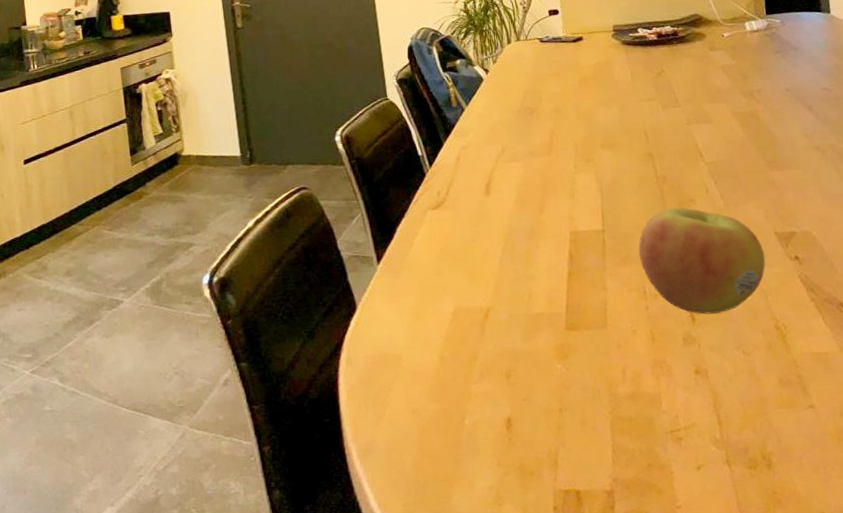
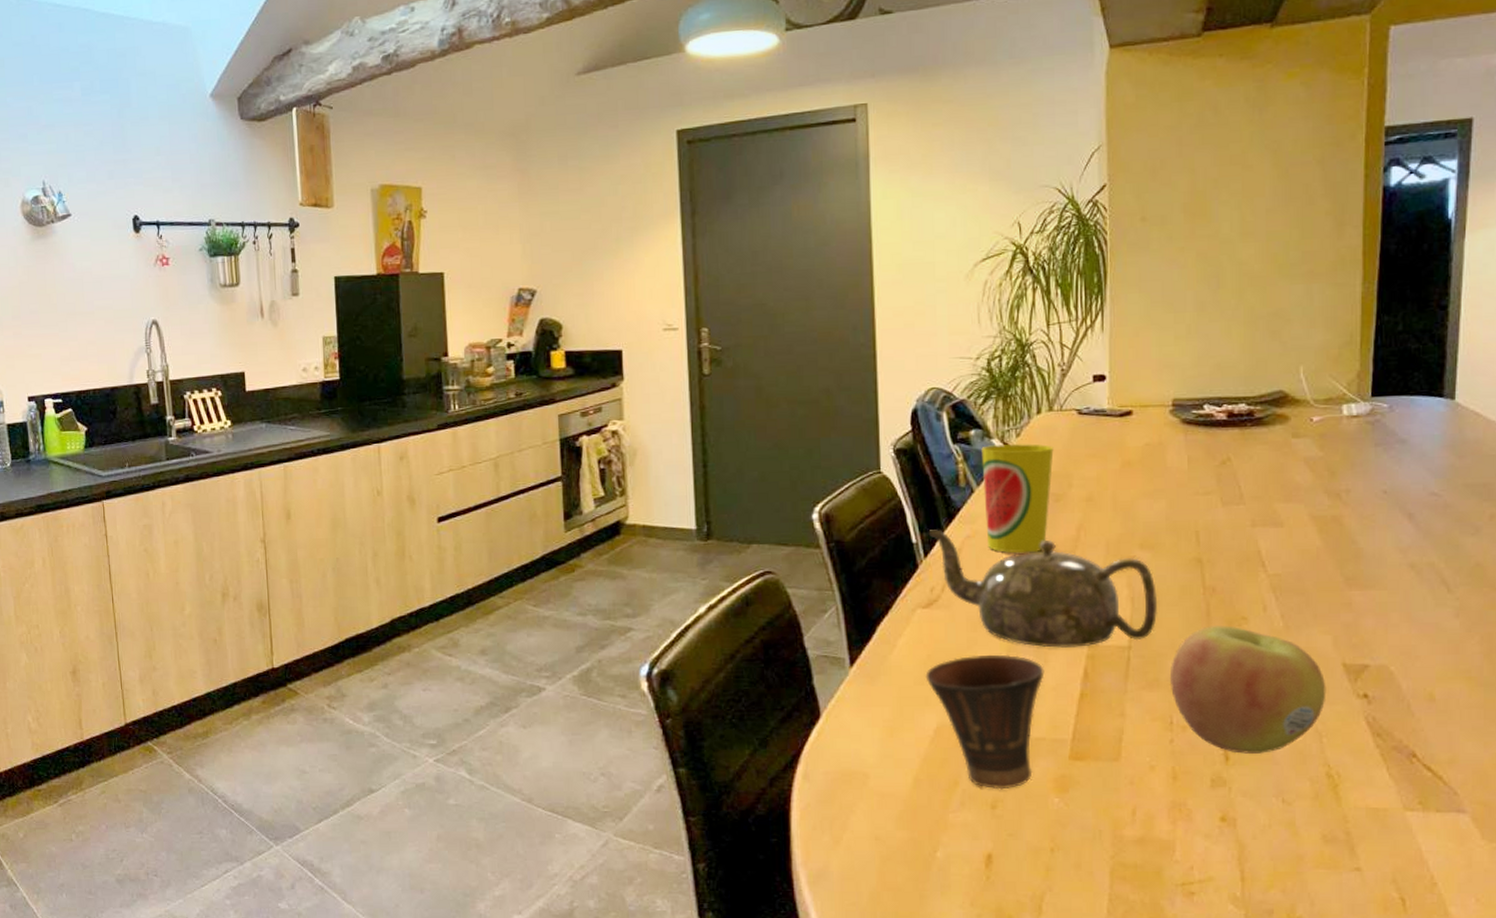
teapot: none [431,143,622,236] -> present [928,529,1157,648]
cup: none [440,244,538,361] -> present [925,654,1045,790]
cup: none [466,68,527,159] -> present [981,443,1054,553]

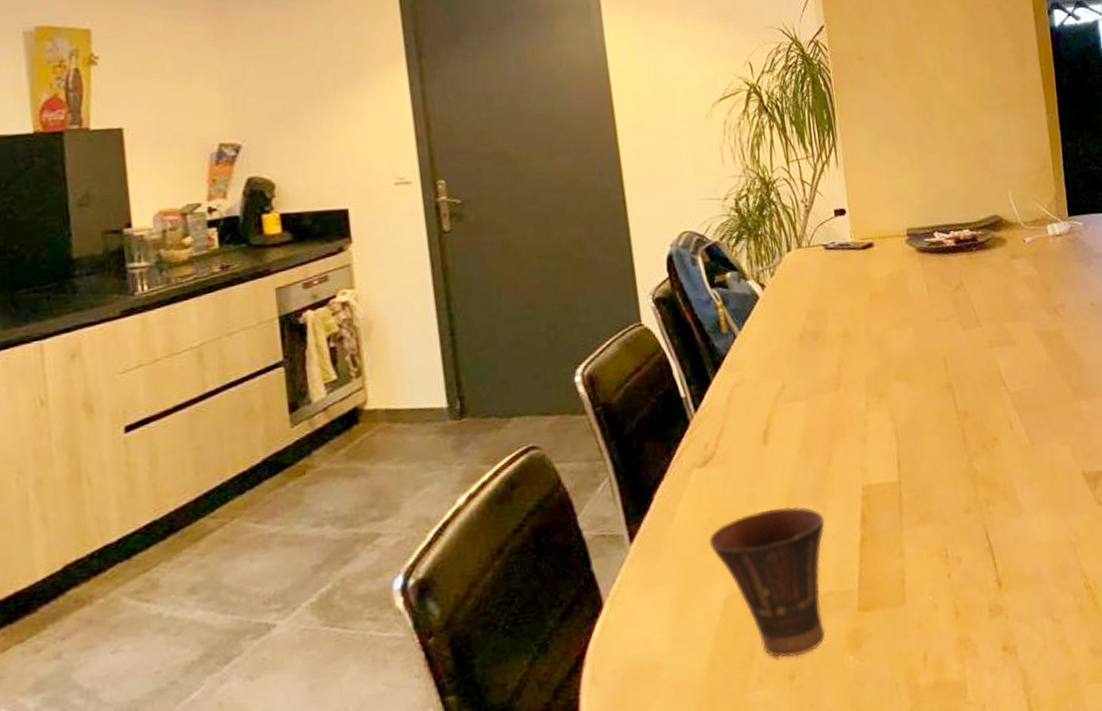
teapot: present [928,529,1157,648] -> none [696,380,920,494]
cup: present [981,443,1054,553] -> none [739,282,811,398]
apple: present [1171,625,1326,754] -> none [938,448,1074,577]

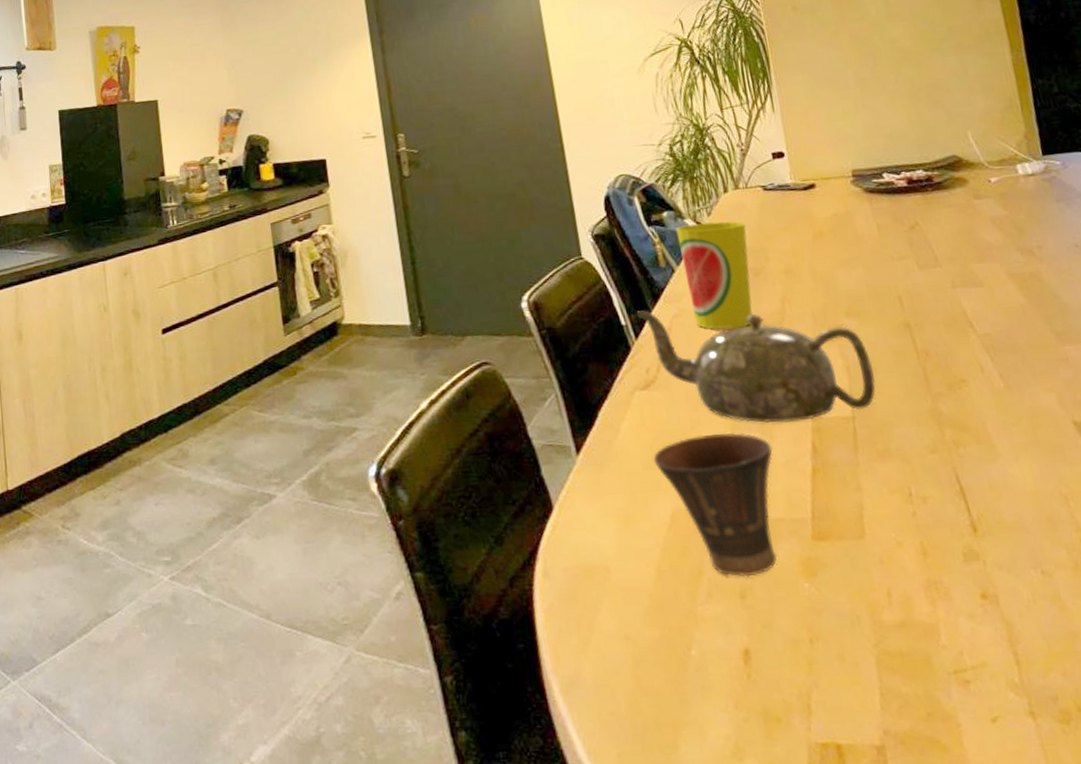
teapot: none [696,380,920,494] -> present [636,310,876,423]
cup: none [739,282,811,398] -> present [675,221,753,329]

